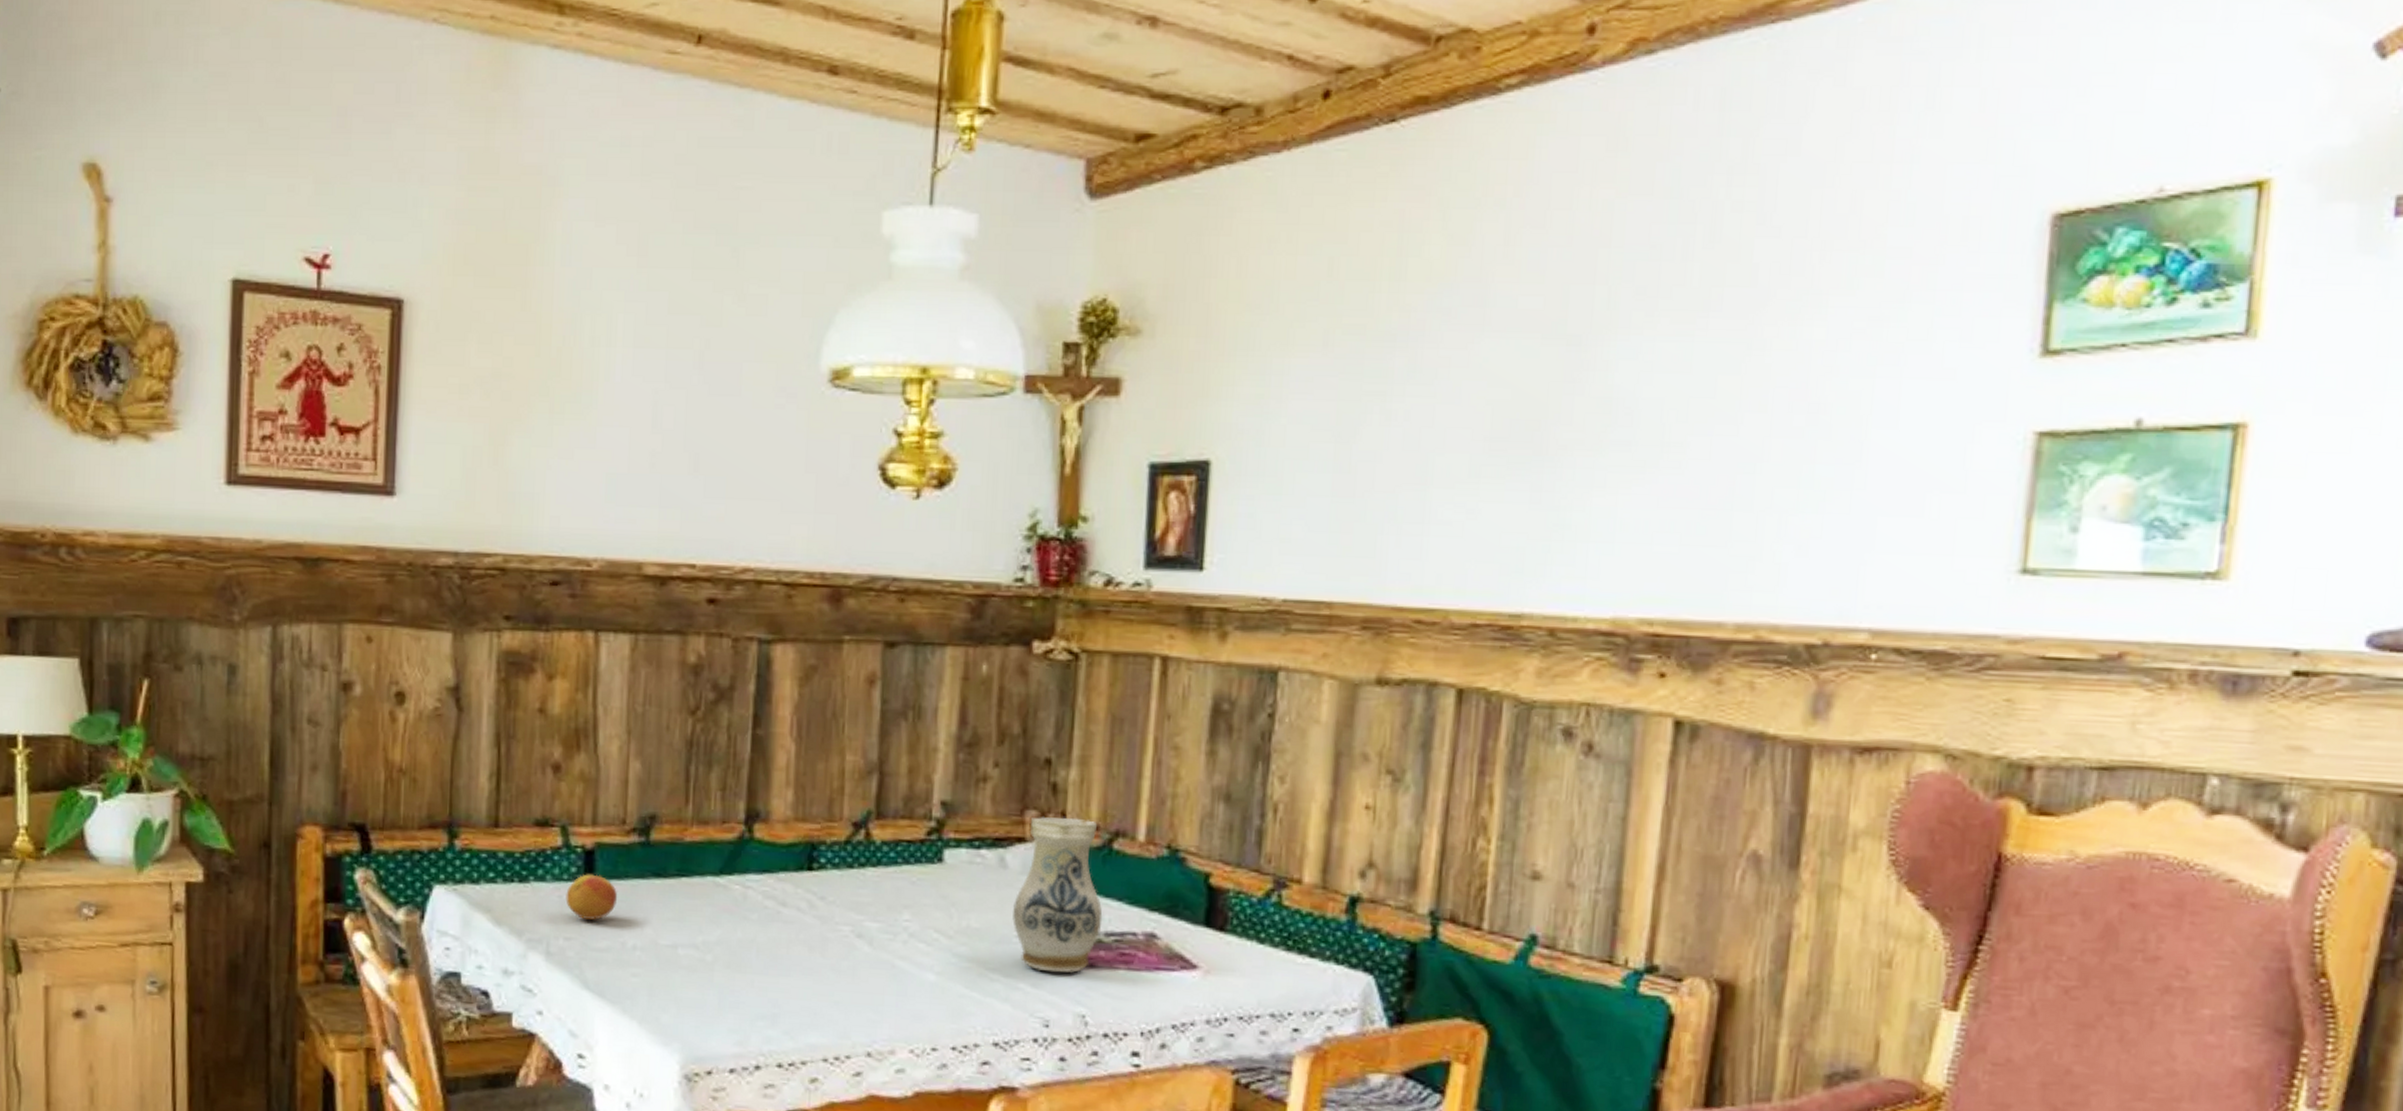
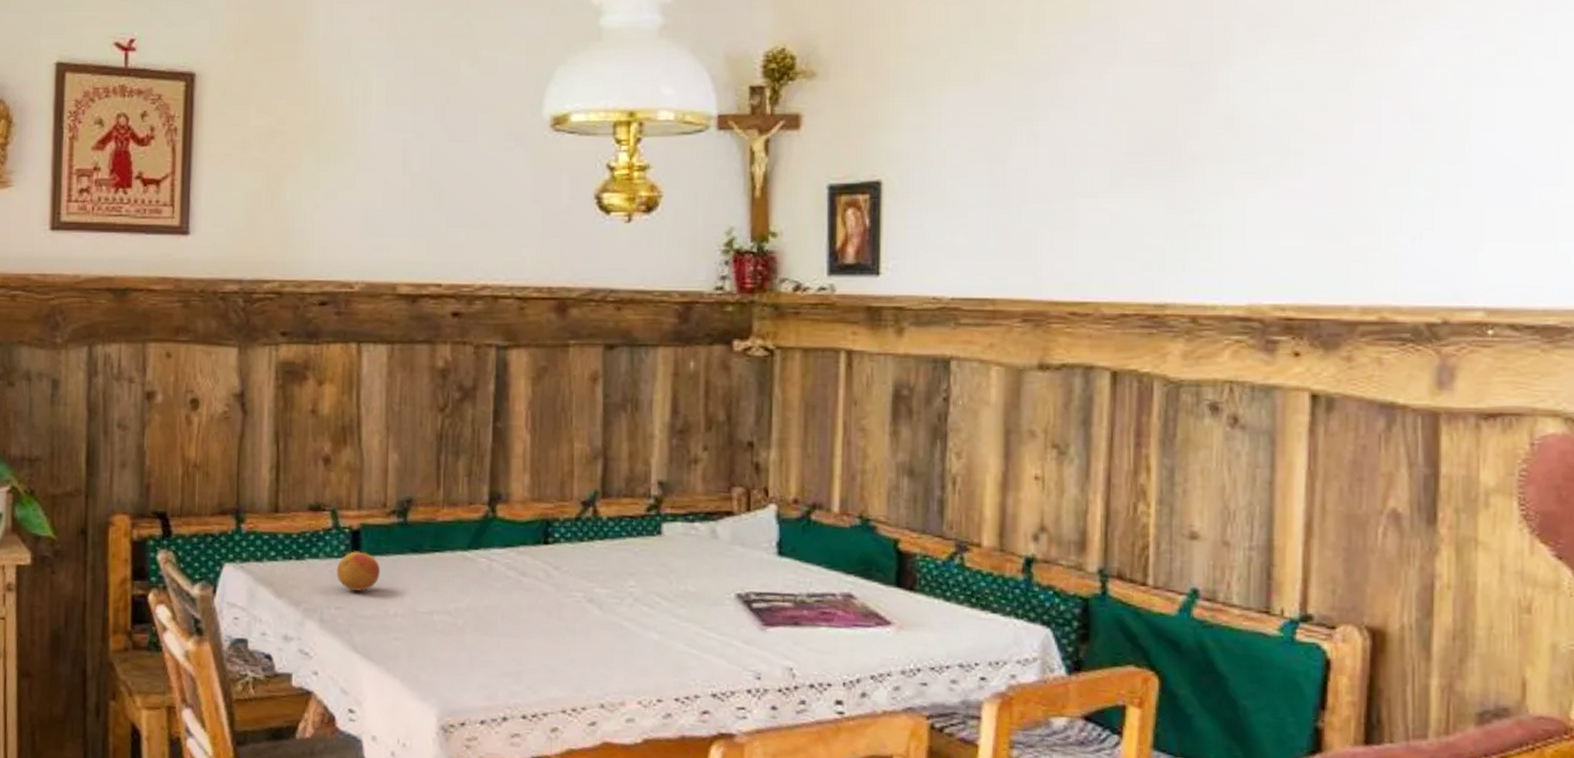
ceramic pitcher: present [1012,817,1103,973] -> none [725,493,805,631]

